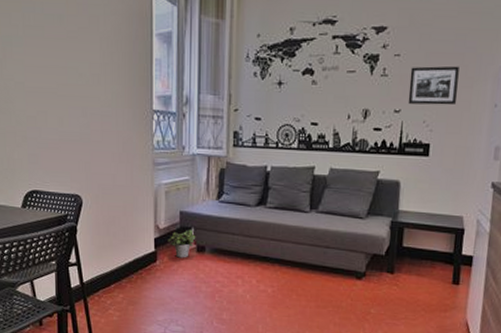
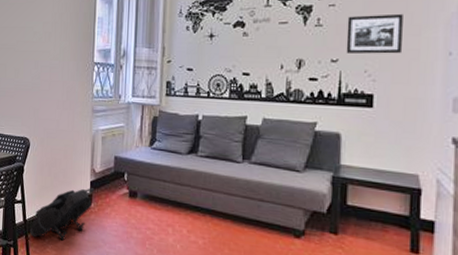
backpack: none [88,245,159,301] -> present [29,188,95,241]
potted plant: present [167,229,196,258] -> none [102,174,129,203]

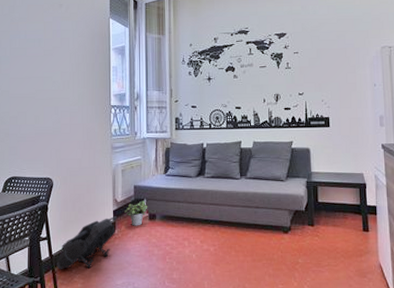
potted plant: none [102,174,129,203] -> present [124,200,148,226]
picture frame: present [346,13,403,54] -> none [307,58,345,88]

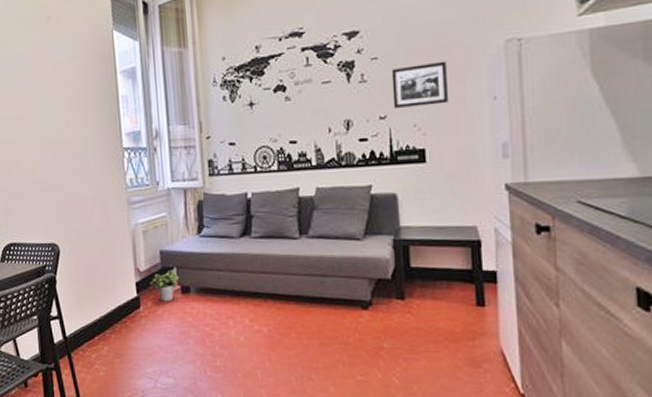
backpack: present [56,216,118,270] -> none [72,290,142,355]
picture frame: none [307,58,345,88] -> present [391,61,449,108]

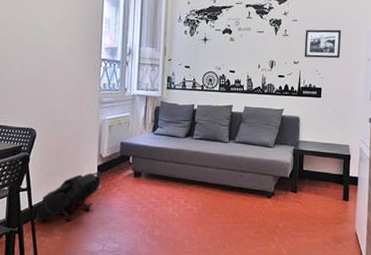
backpack: none [72,290,142,355] -> present [36,171,102,222]
potted plant: present [149,269,180,302] -> none [109,157,134,183]

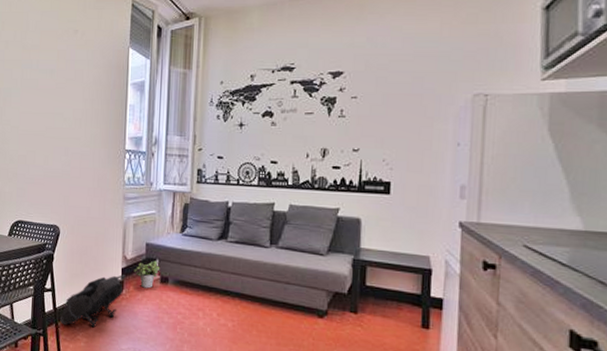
potted plant: none [109,157,134,183] -> present [133,260,160,288]
picture frame: present [304,29,341,59] -> none [366,106,418,144]

